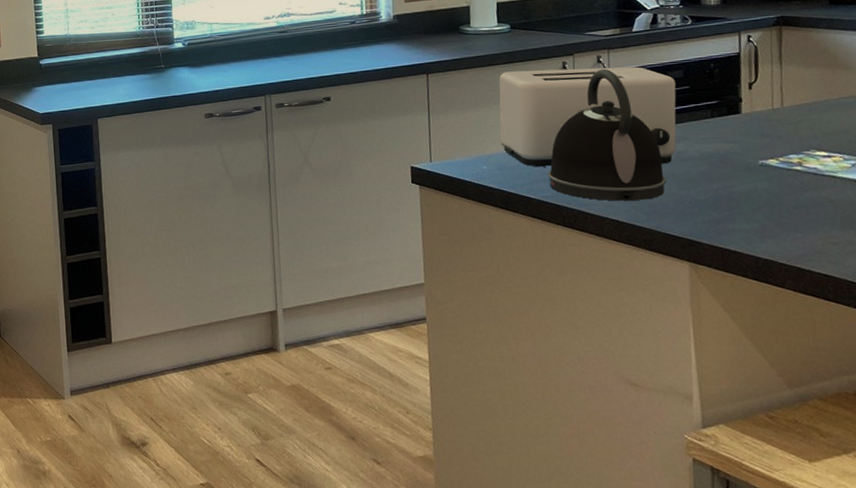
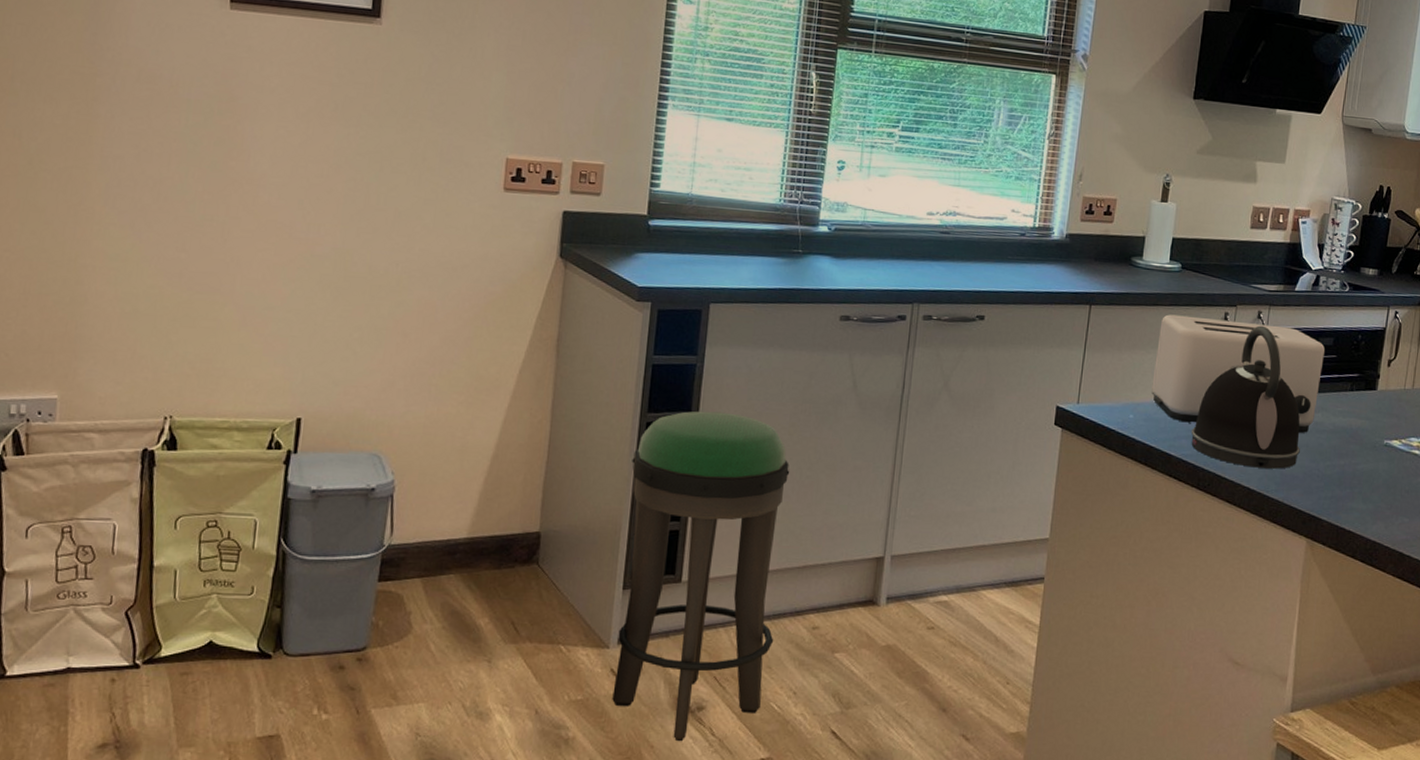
bar stool: none [58,204,195,472] -> present [612,411,790,742]

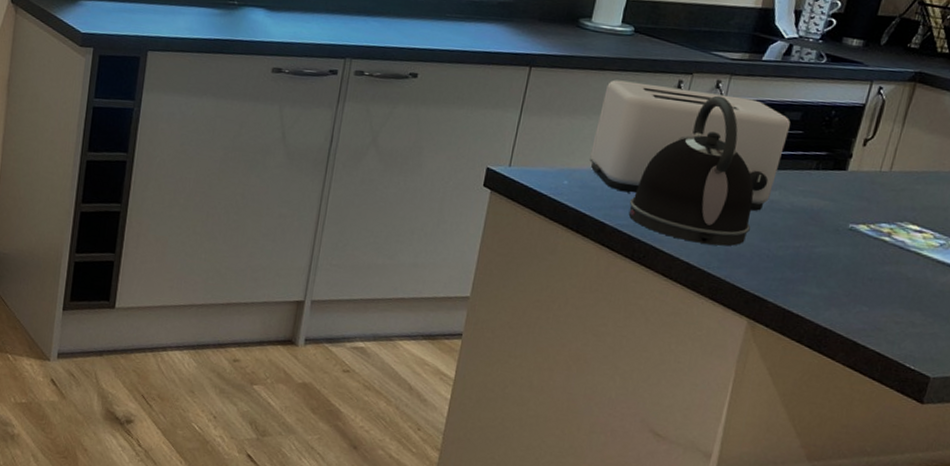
bar stool: present [612,411,790,742] -> none [52,152,218,448]

